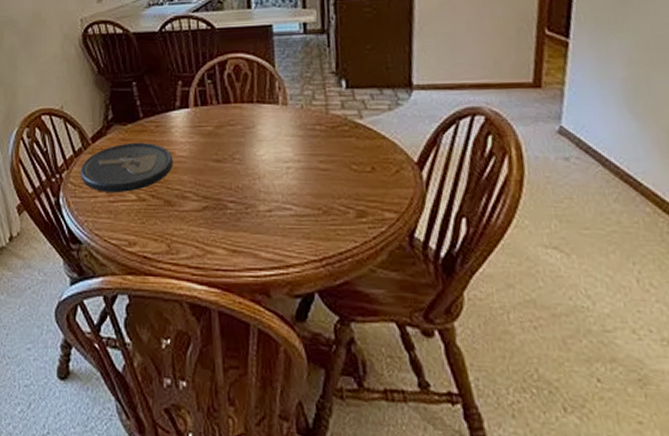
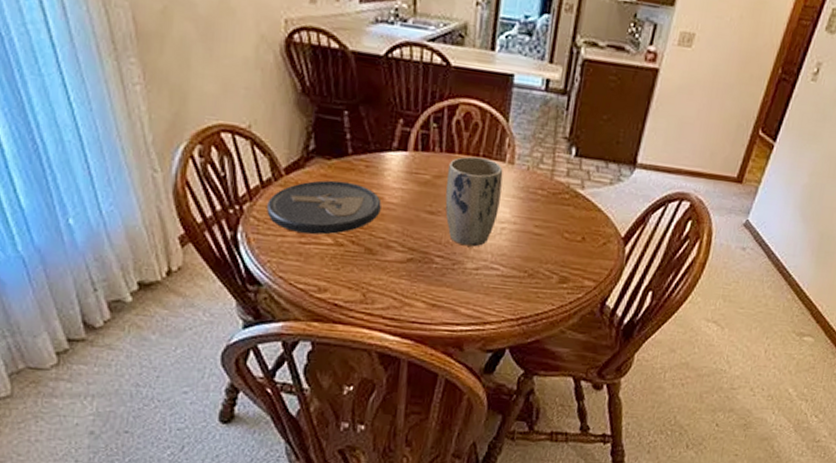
plant pot: none [227,103,281,189] -> present [445,156,503,247]

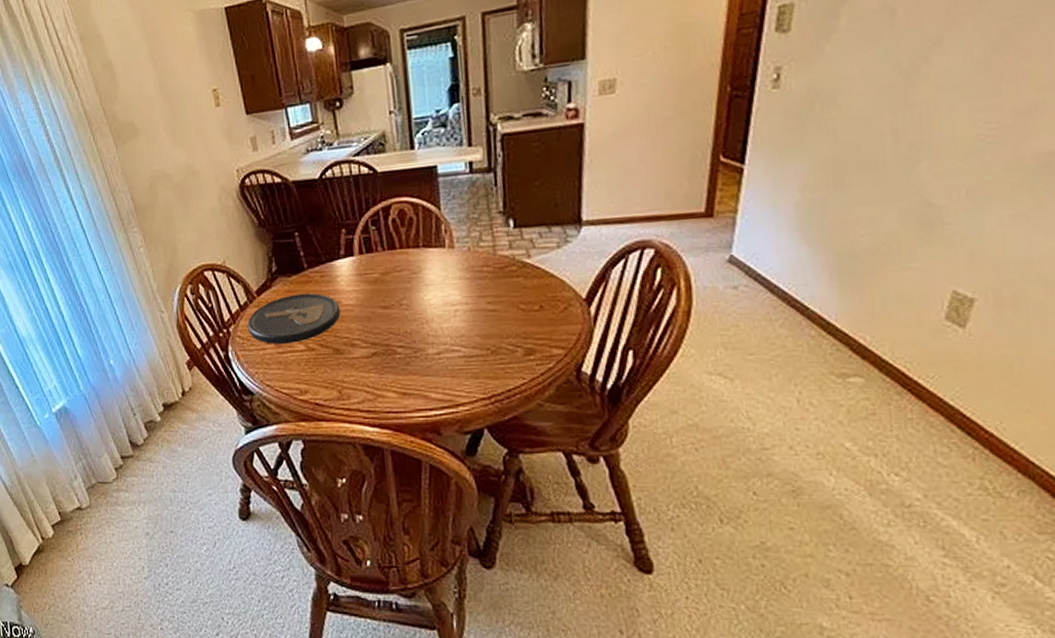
plant pot: present [445,156,503,247] -> none [393,247,449,333]

